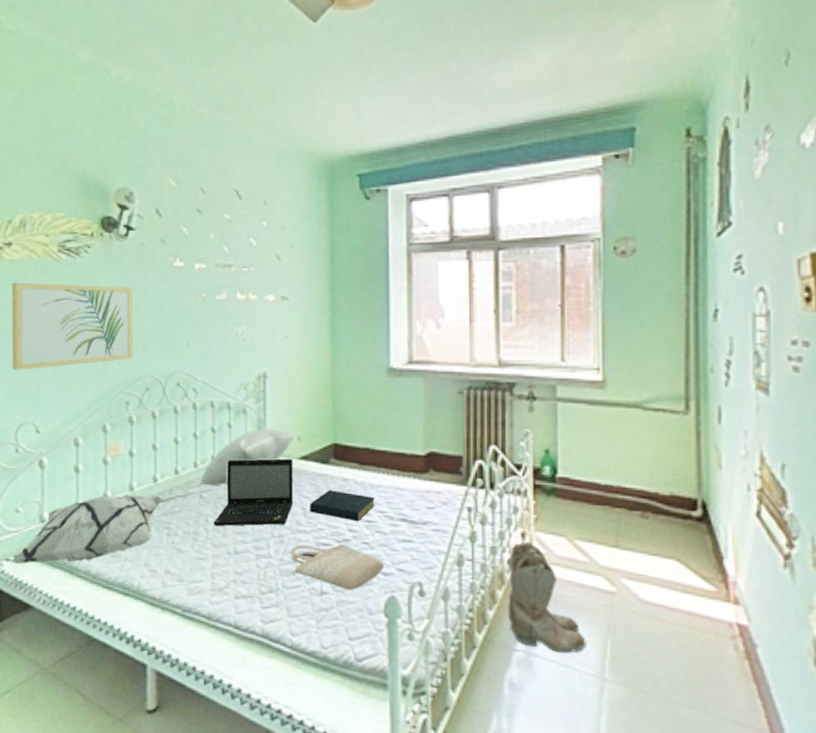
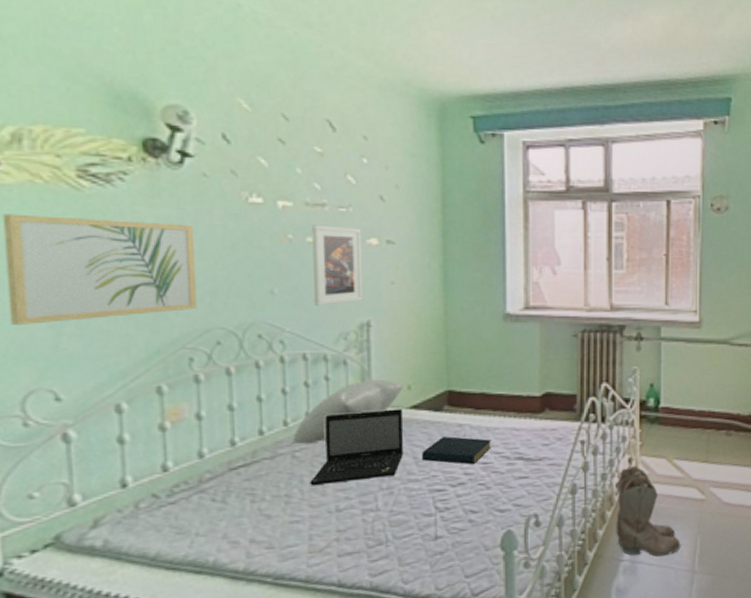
decorative pillow: present [10,495,162,564] -> none [23,461,243,560]
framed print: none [221,284,261,357] -> present [312,225,364,306]
shopping bag: present [290,542,384,590] -> none [401,486,501,531]

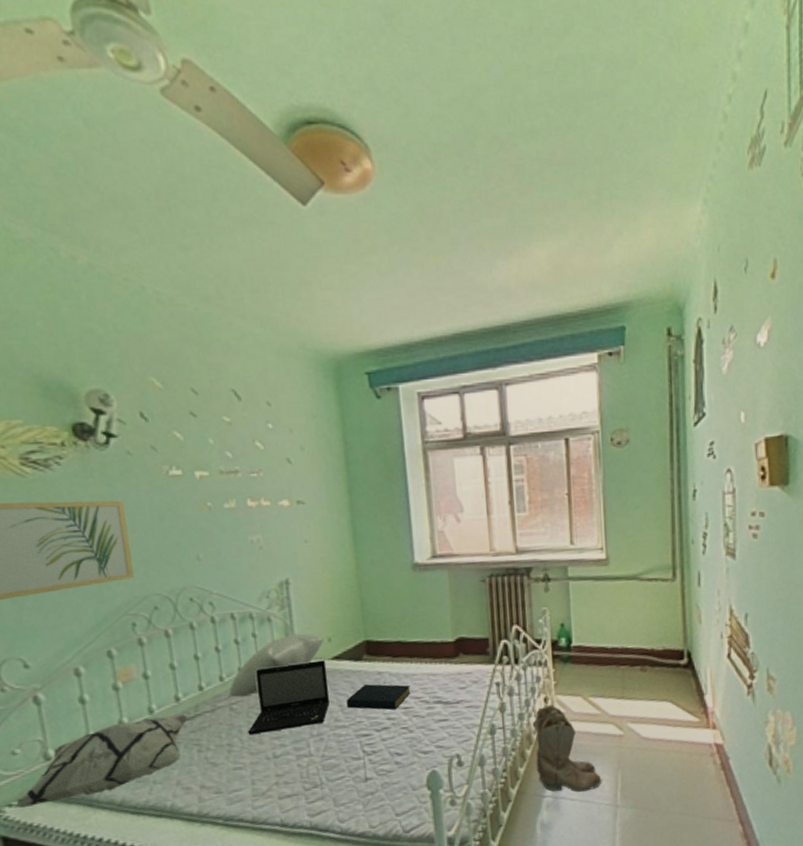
decorative pillow: none [23,461,243,560] -> present [13,715,188,808]
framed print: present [312,225,364,306] -> none [228,491,281,568]

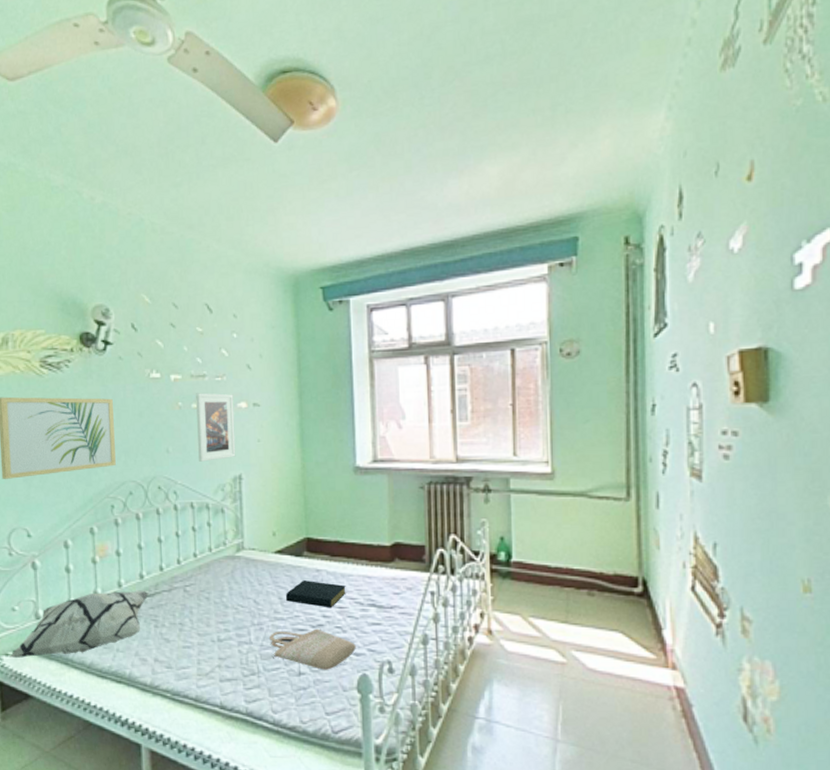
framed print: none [228,491,281,568] -> present [196,392,236,462]
pillow: present [229,633,325,698] -> none [184,526,270,581]
laptop: present [248,660,329,734] -> none [198,553,270,616]
shopping bag: none [331,730,424,773] -> present [269,627,356,670]
boots: present [535,704,602,792] -> none [469,620,541,719]

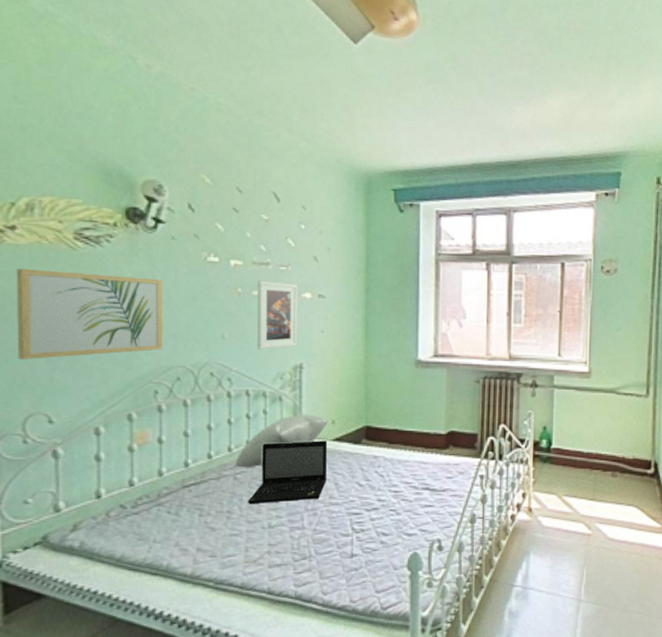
decorative pillow: present [9,591,149,658] -> none [18,480,194,555]
pillow: none [184,526,270,581] -> present [235,414,329,468]
laptop: none [198,553,270,616] -> present [248,441,328,504]
shopping bag: present [269,627,356,670] -> none [323,511,408,551]
hardback book: present [286,581,346,608] -> none [342,467,402,493]

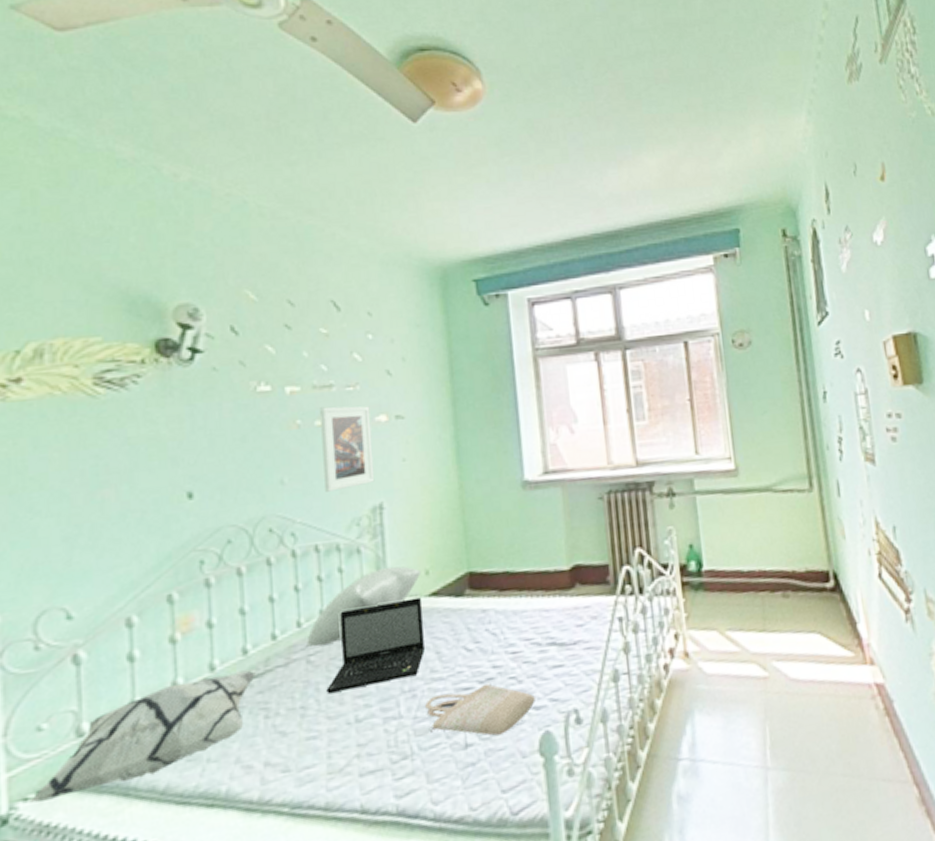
wall art: present [16,268,162,359] -> none [23,420,207,542]
decorative pillow: none [18,480,194,555] -> present [29,671,256,803]
shopping bag: none [323,511,408,551] -> present [425,682,535,736]

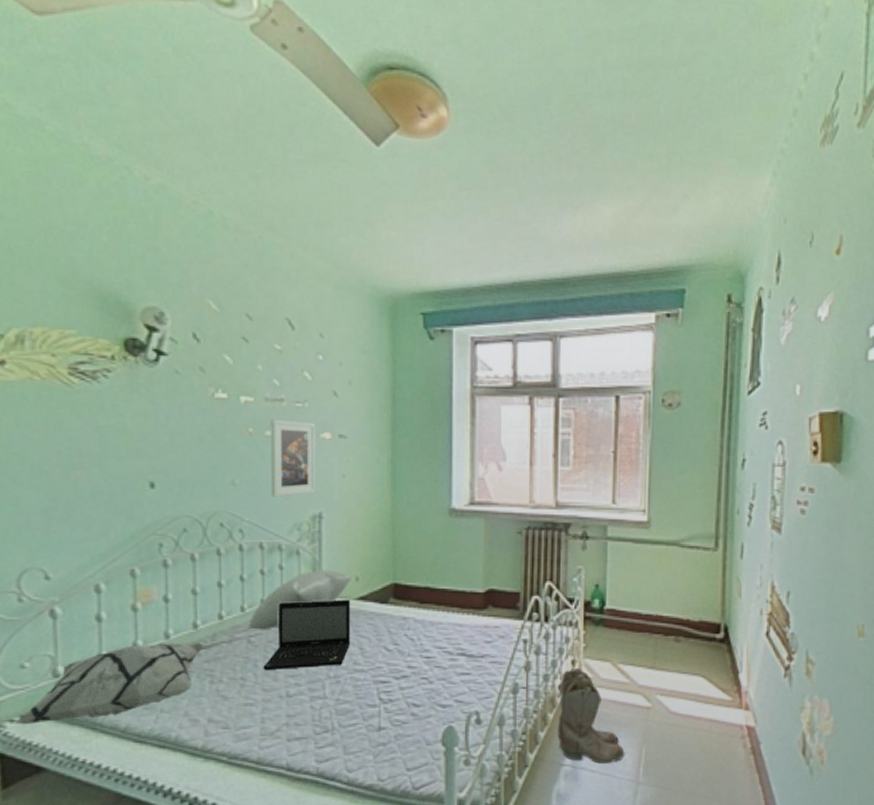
shopping bag: present [425,682,535,736] -> none [347,679,442,724]
boots: none [665,641,747,752] -> present [557,667,625,764]

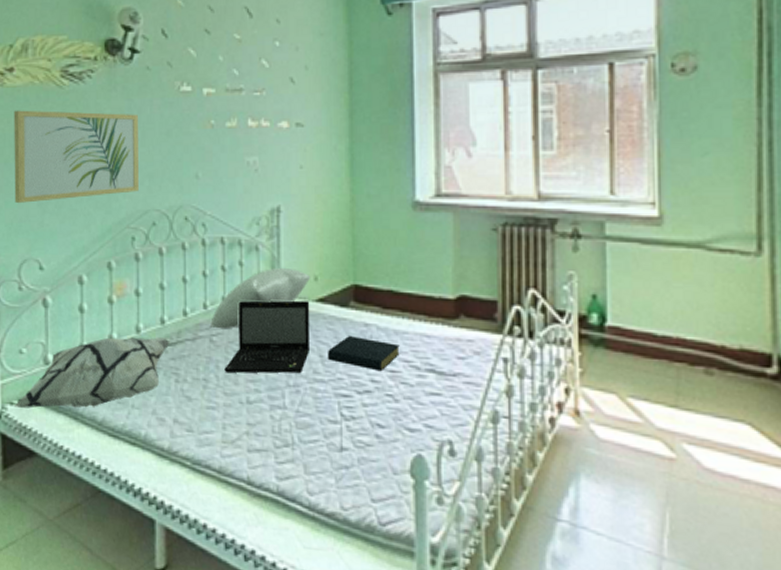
wall art: none [7,408,167,509] -> present [14,110,139,203]
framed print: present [271,419,316,497] -> none [231,109,274,190]
hardback book: none [368,629,435,659] -> present [328,336,400,372]
boots: present [557,667,625,764] -> none [549,397,641,526]

